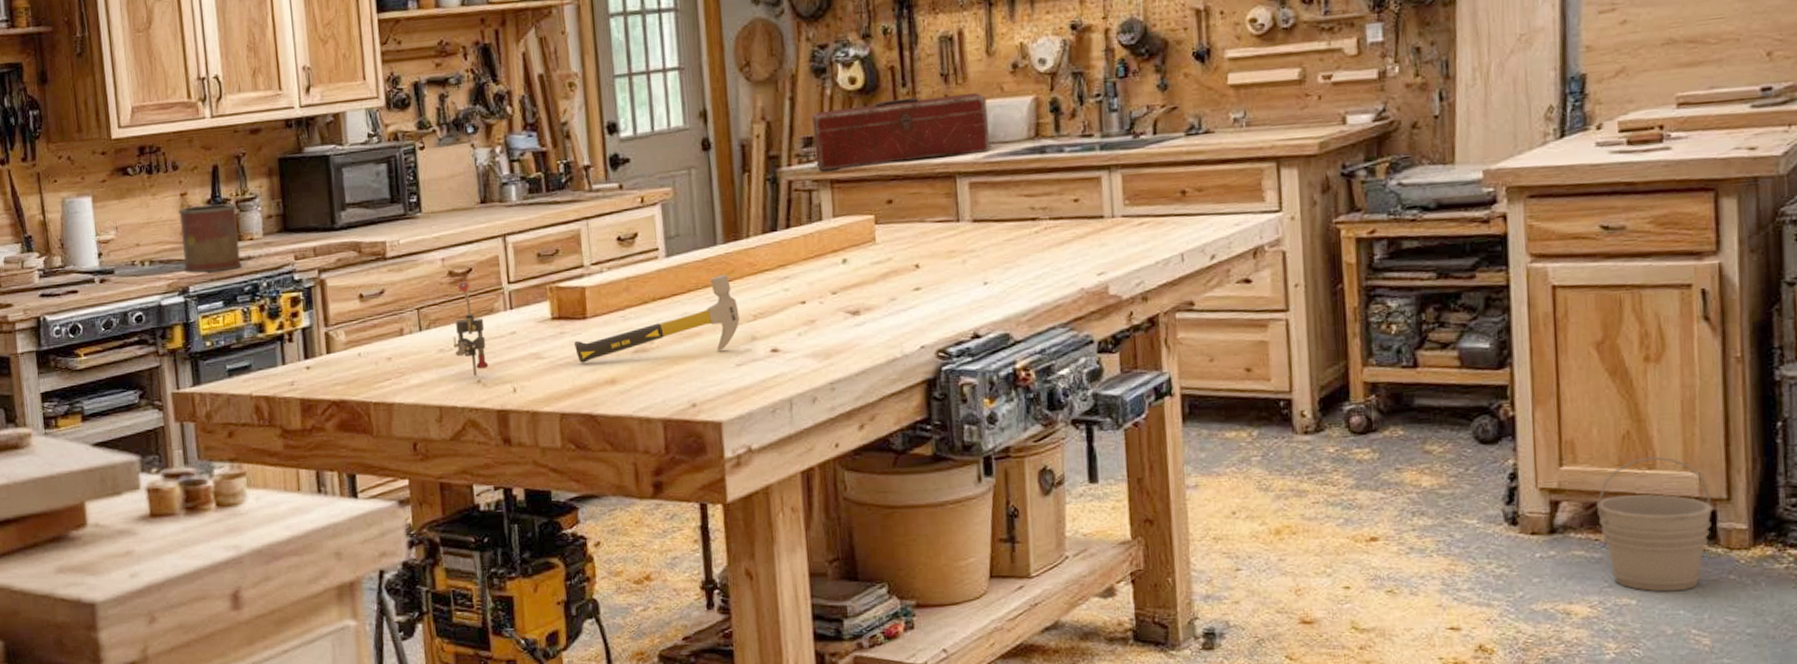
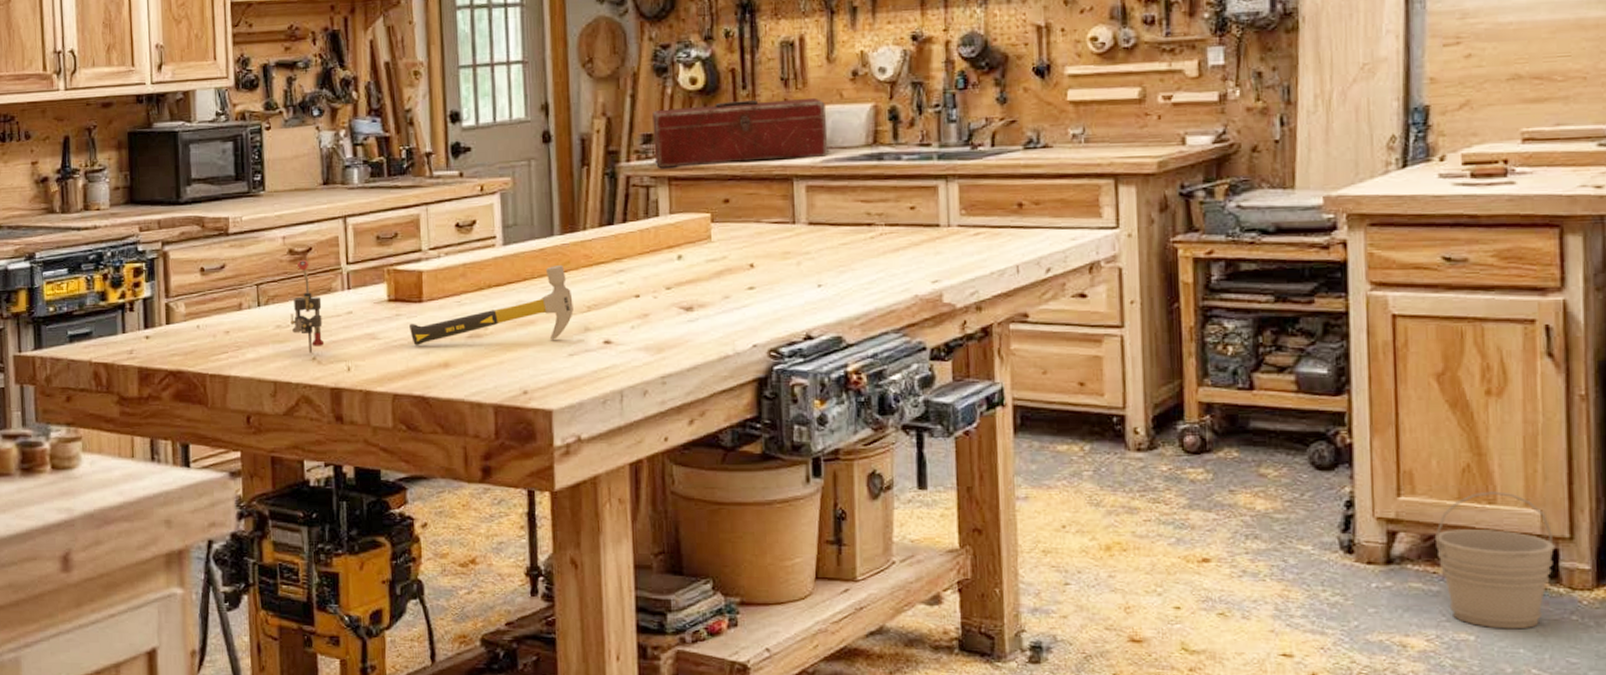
paint can: present [178,203,241,274] -> none [29,174,87,241]

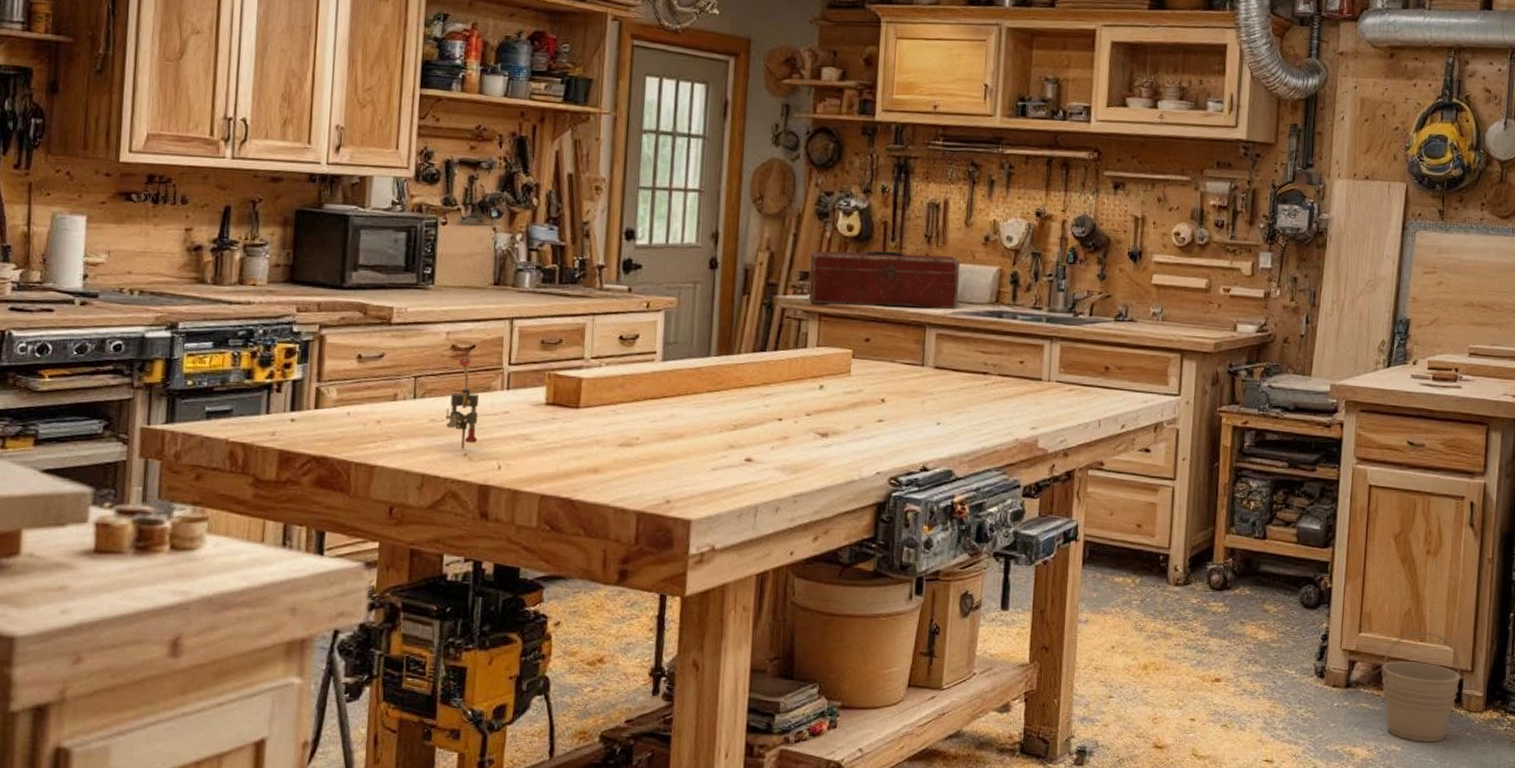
claw hammer: present [409,264,574,345] -> none [564,384,722,455]

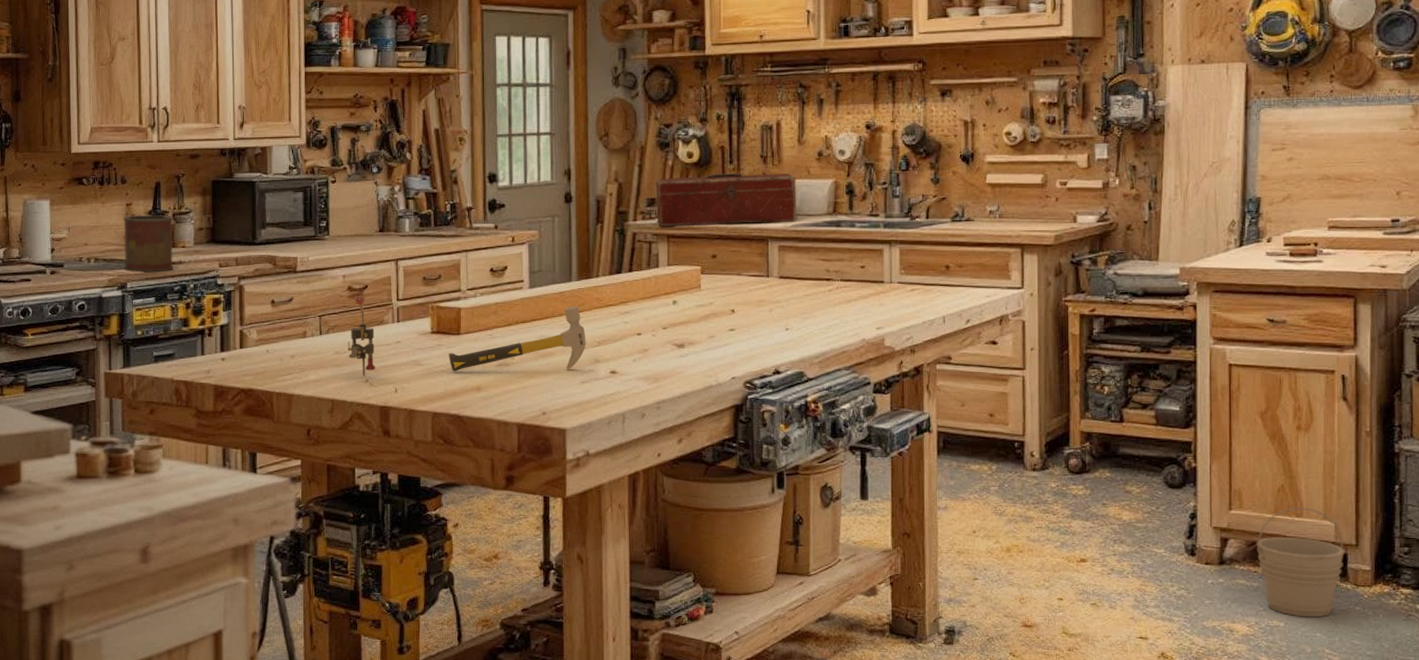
paint can: none [176,243,244,313] -> present [123,215,174,273]
claw hammer: none [564,384,722,455] -> present [449,305,586,371]

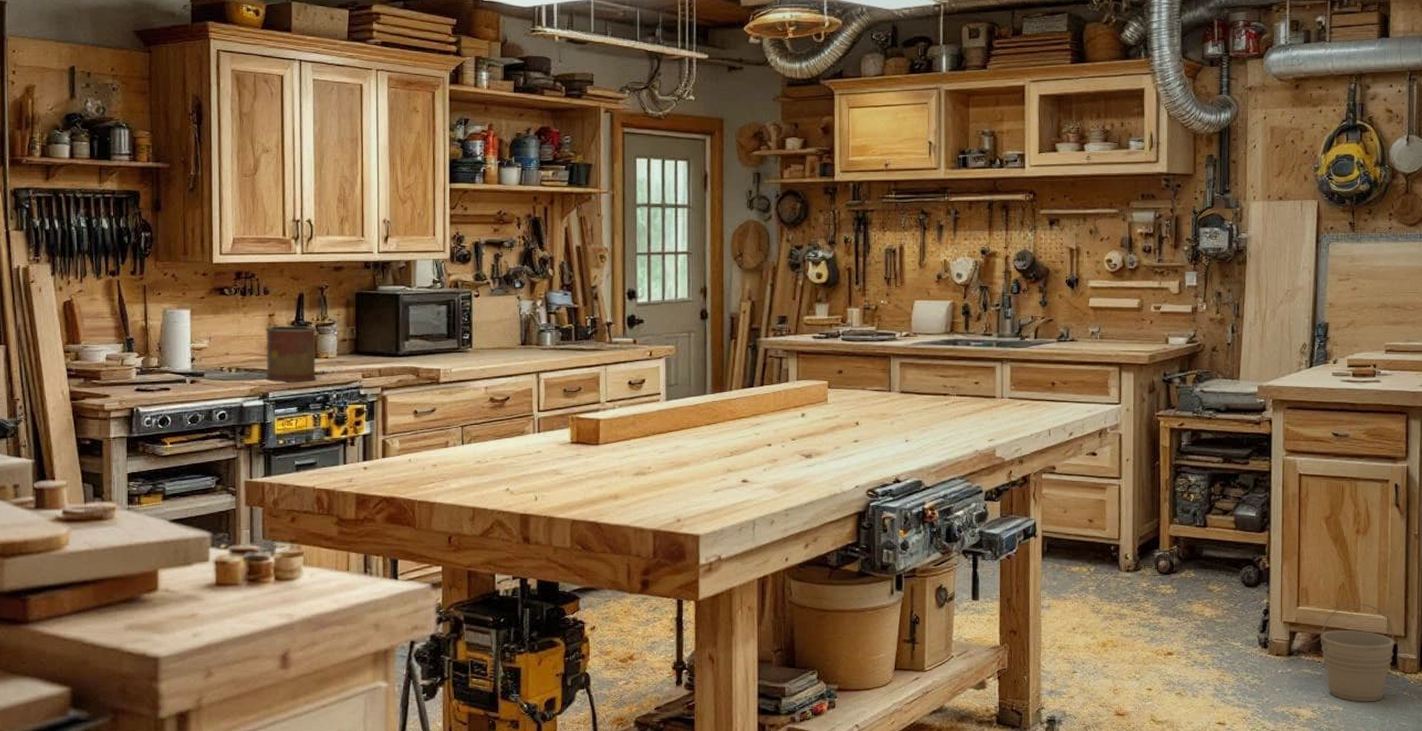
clamp: present [347,295,376,377] -> none [488,406,517,486]
claw hammer: present [449,305,586,371] -> none [588,417,719,480]
toolbox: present [656,173,797,227] -> none [787,294,918,343]

